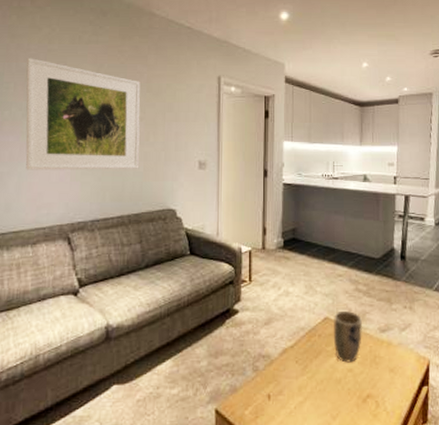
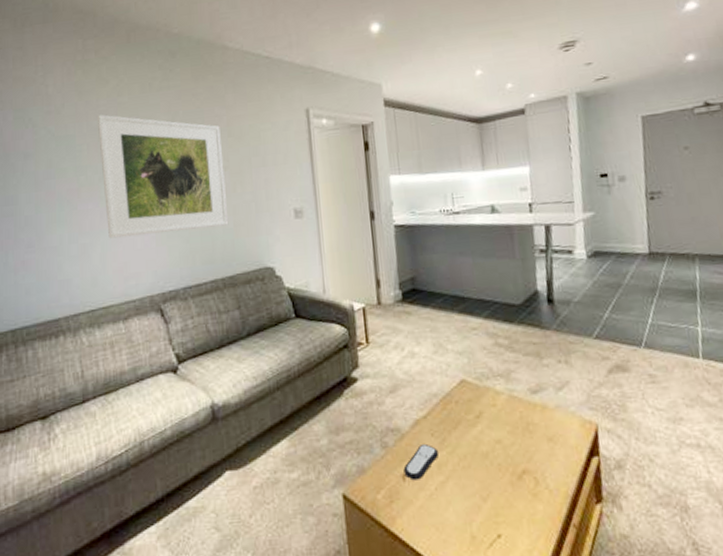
remote control: none [270,369,300,400] -> present [403,443,438,481]
plant pot: present [333,310,363,363] -> none [471,369,509,433]

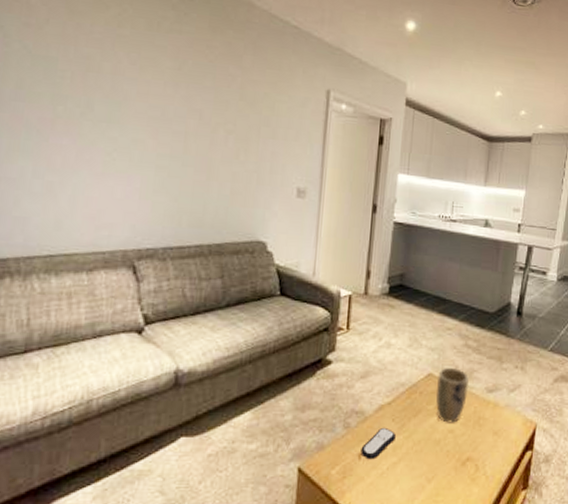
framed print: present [97,114,229,239] -> none [83,42,232,191]
plant pot: none [471,369,509,433] -> present [435,367,470,423]

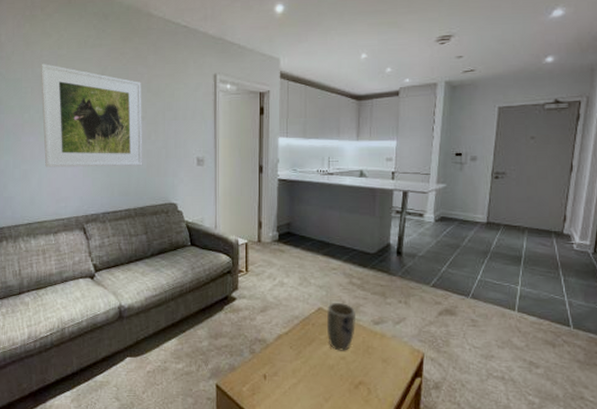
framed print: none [83,42,232,191] -> present [40,64,143,168]
remote control: present [360,427,396,460] -> none [265,353,294,380]

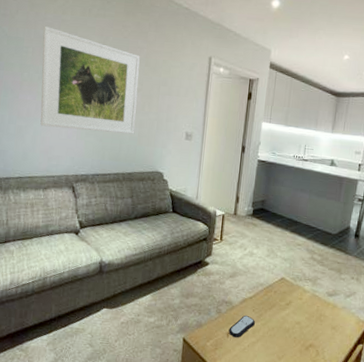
remote control: none [265,353,294,380] -> present [228,315,255,338]
plant pot: present [326,302,357,351] -> none [286,274,314,317]

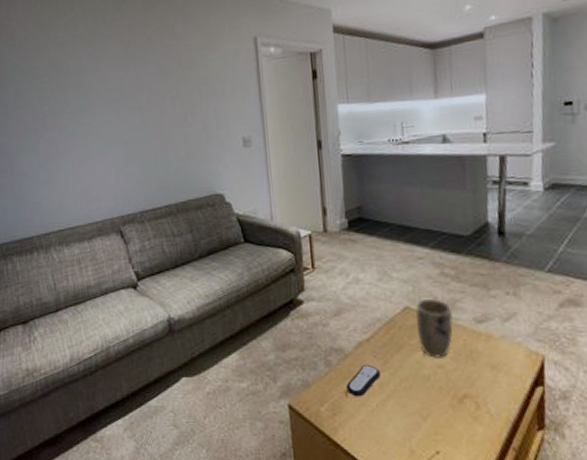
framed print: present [40,26,140,134] -> none [56,46,181,165]
plant pot: none [286,274,314,317] -> present [415,298,454,358]

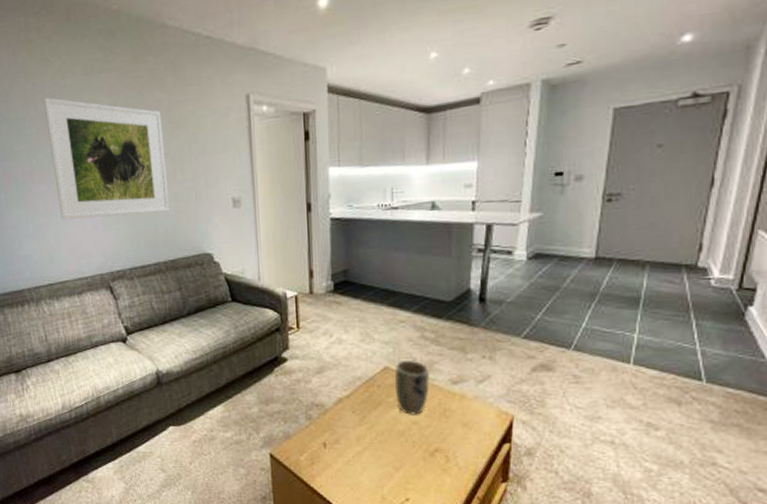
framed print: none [56,46,181,165] -> present [43,97,170,220]
remote control: present [346,364,380,397] -> none [325,418,358,448]

